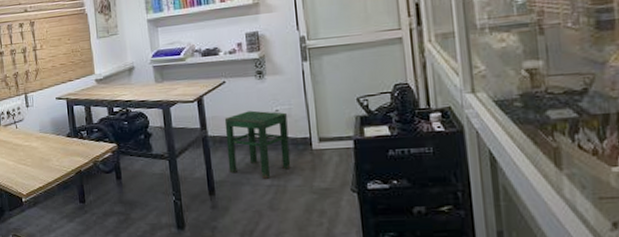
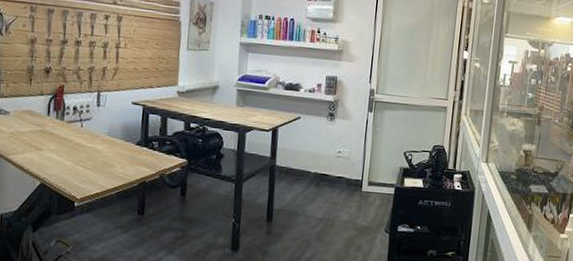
stool: present [224,110,291,179] -> none [288,148,347,213]

